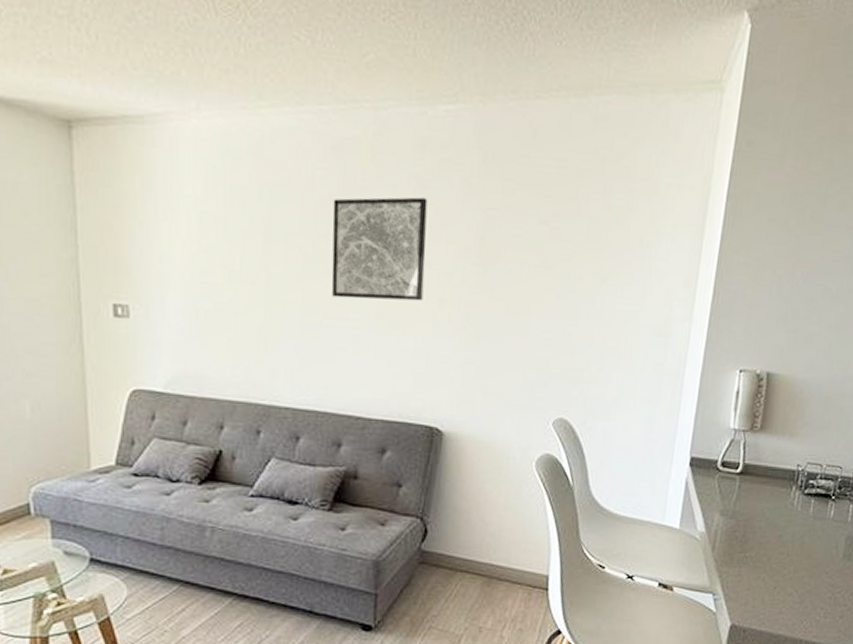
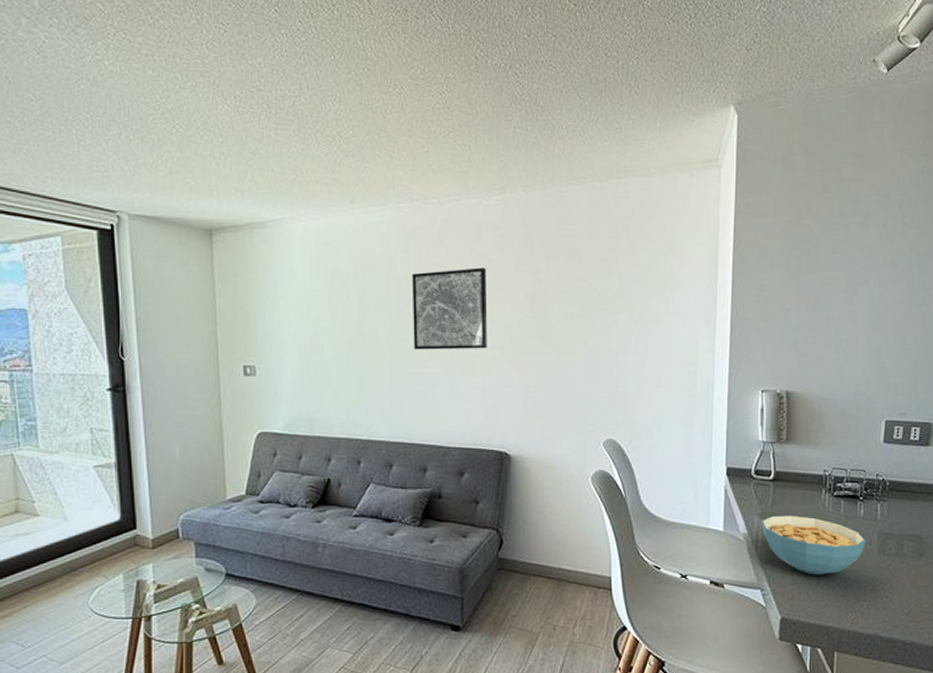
cereal bowl: none [721,513,832,580] -> present [762,515,865,575]

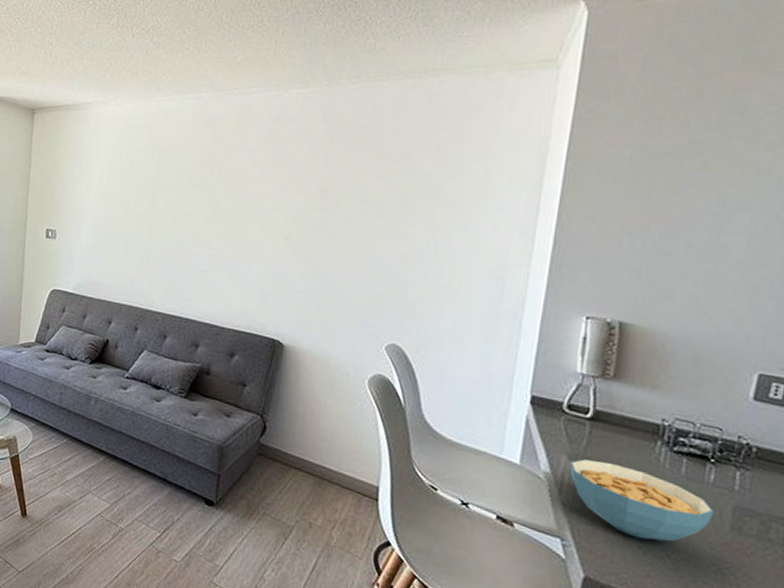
wall art: present [412,267,488,350] -> none [199,157,280,238]

